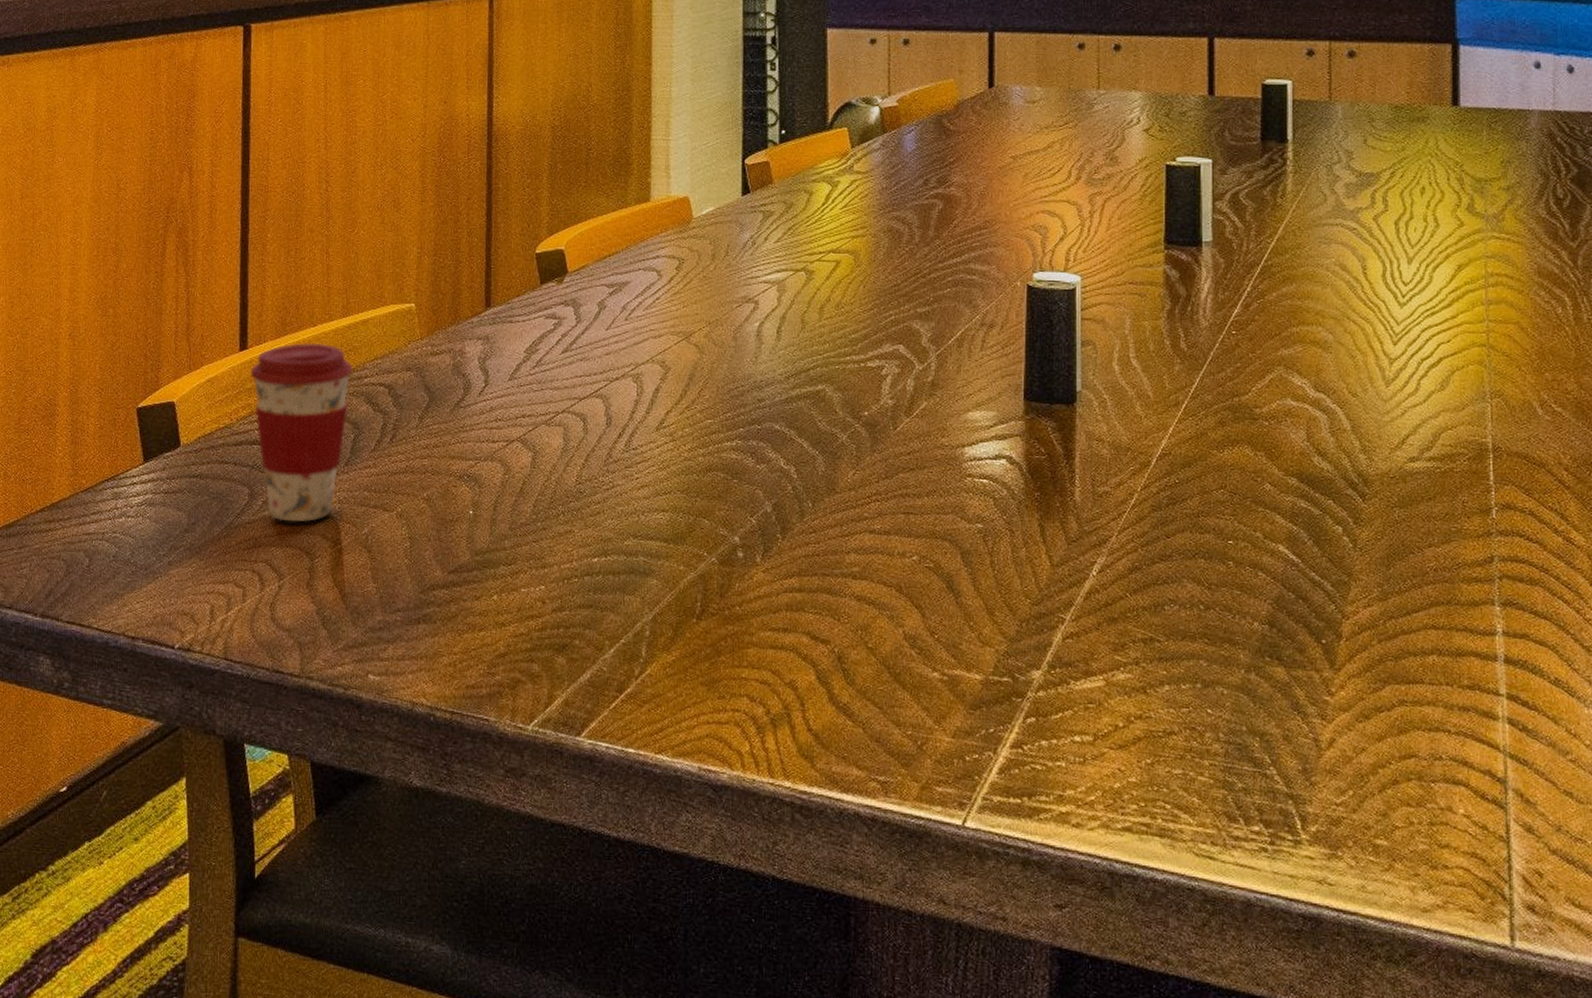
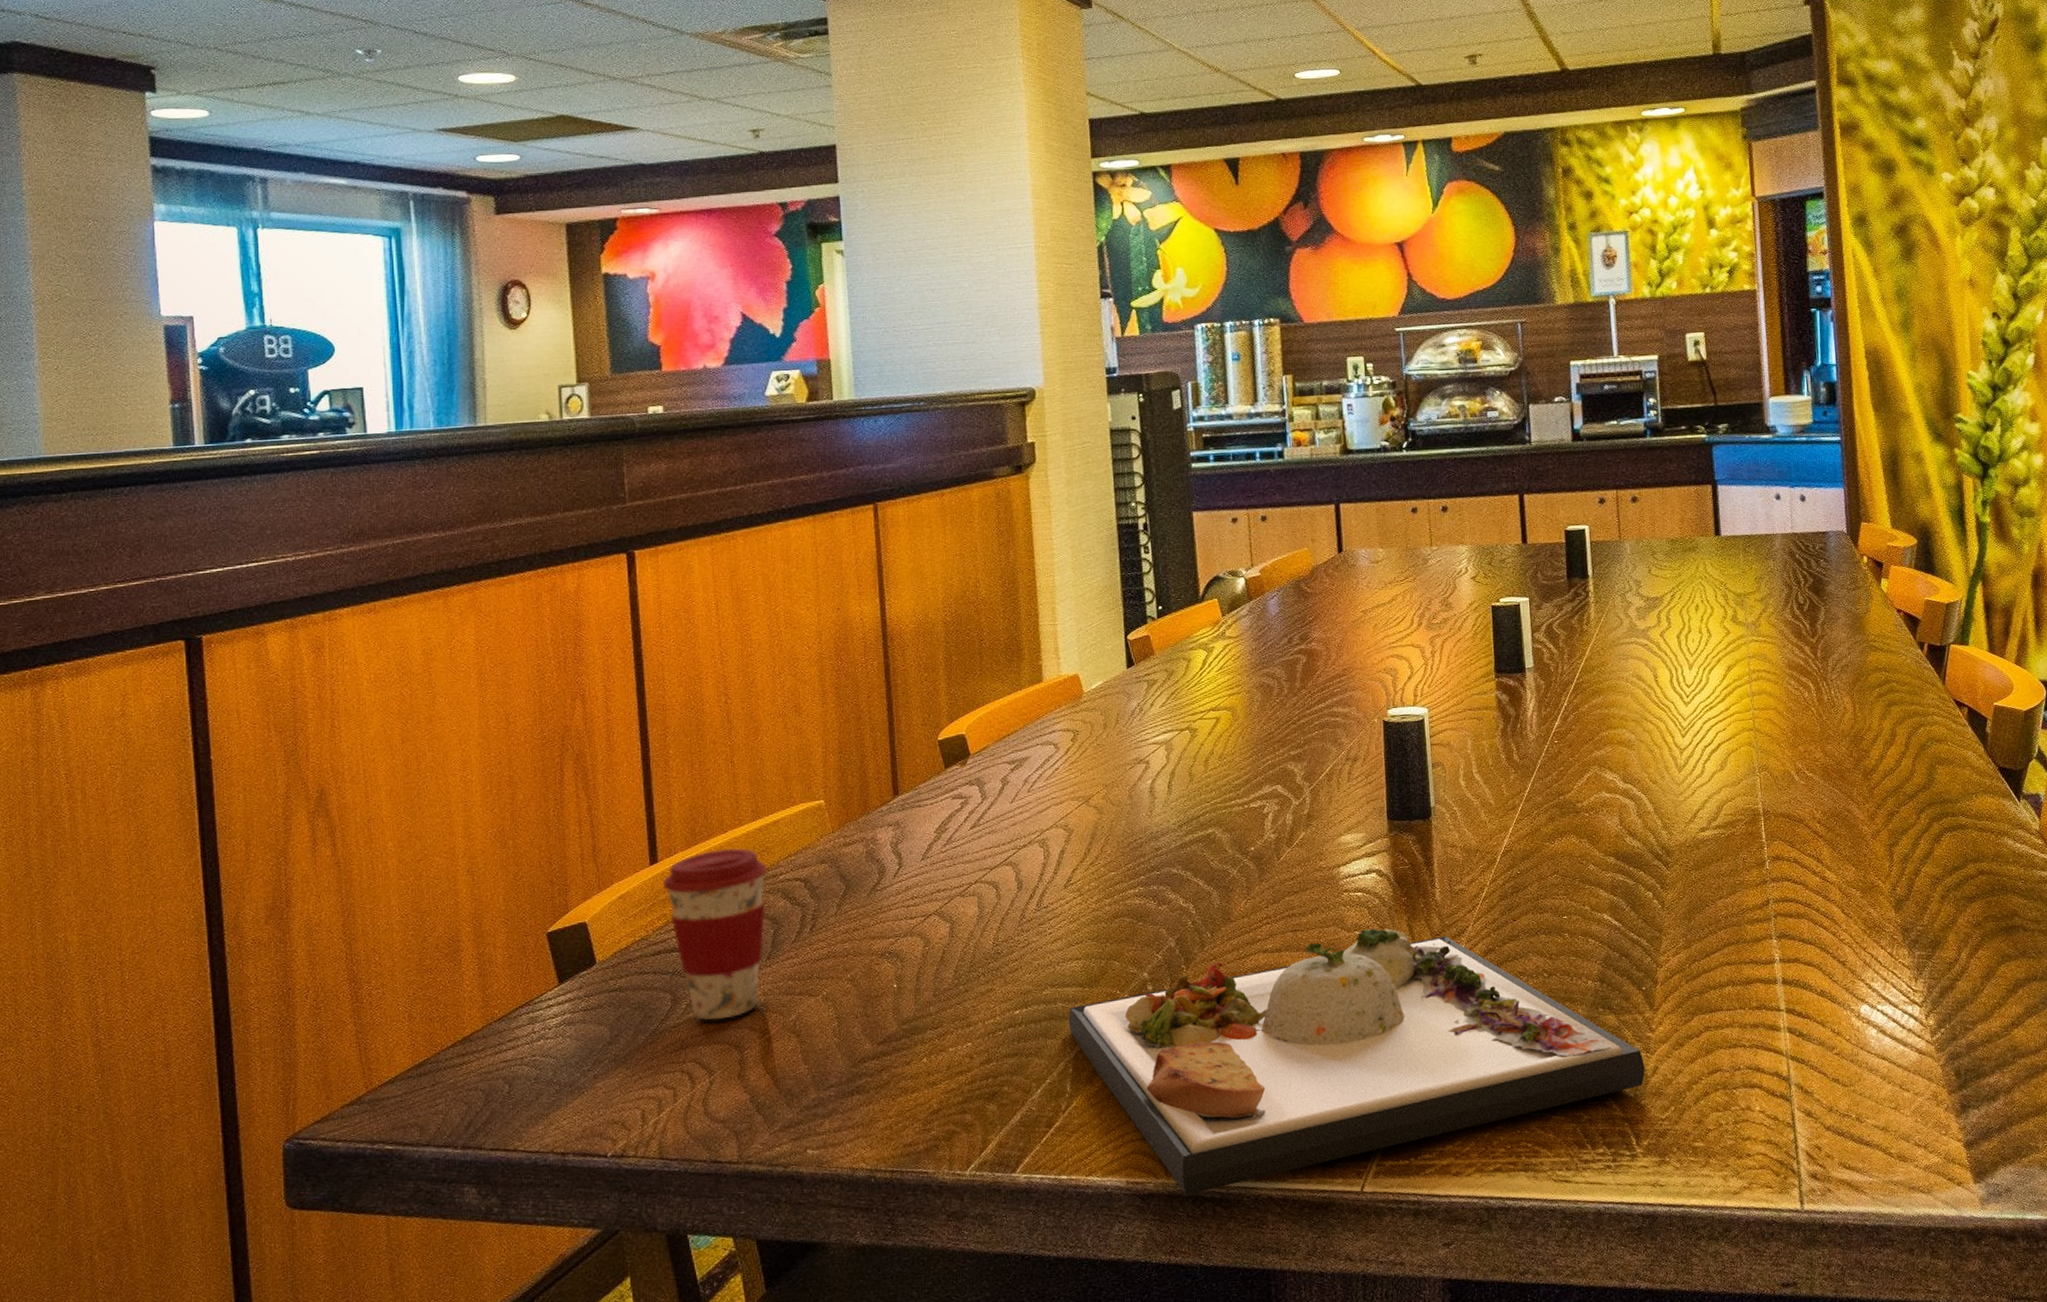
dinner plate: none [649,523,1319,795] -> present [1068,928,1645,1196]

